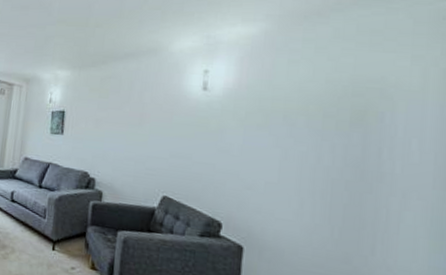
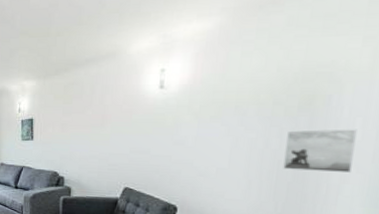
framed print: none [337,146,414,198] -> present [283,129,357,172]

